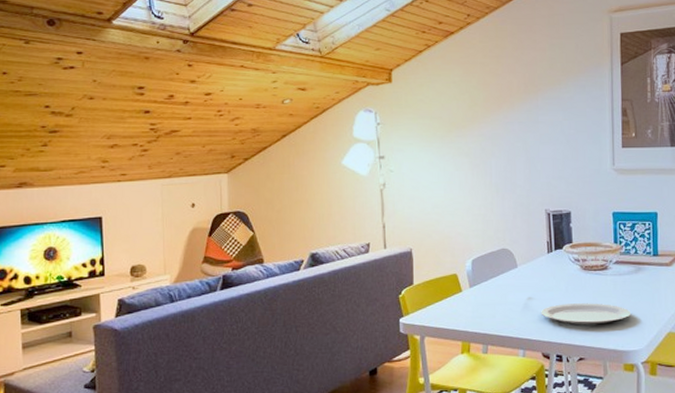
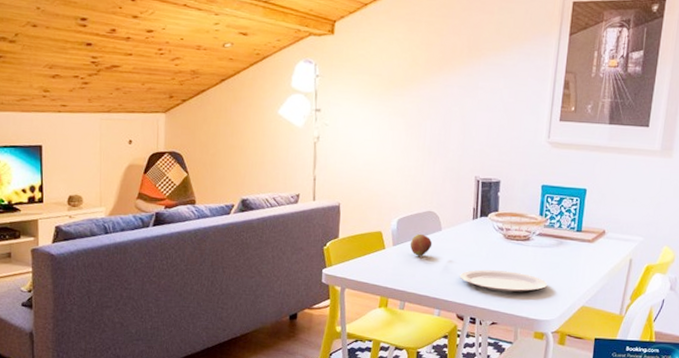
apple: none [486,272,510,296] -> present [410,233,433,256]

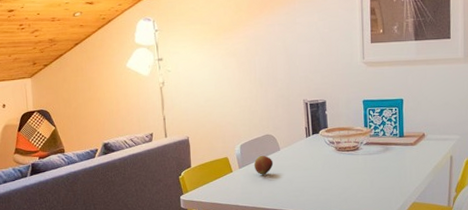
plate: present [460,269,547,292] -> none [301,179,379,198]

